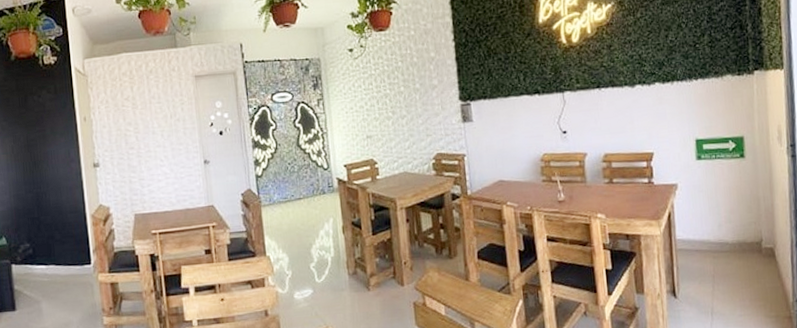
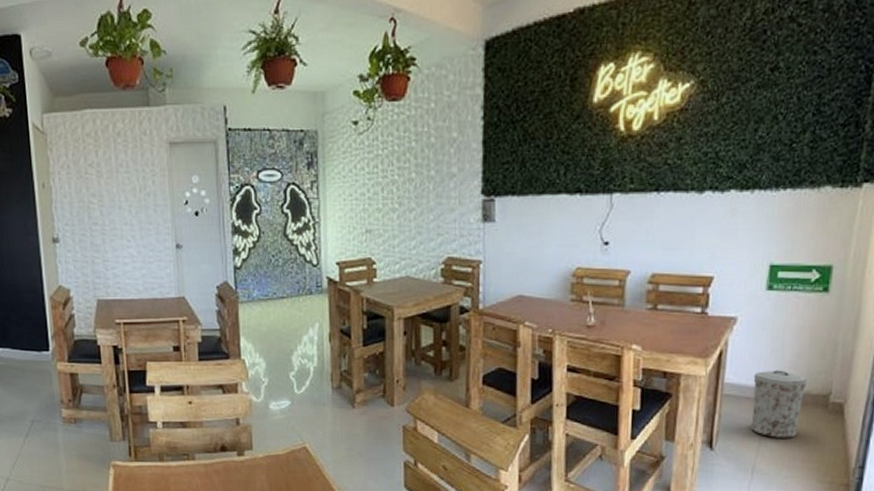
trash can: none [698,224,742,283] -> present [750,370,808,438]

